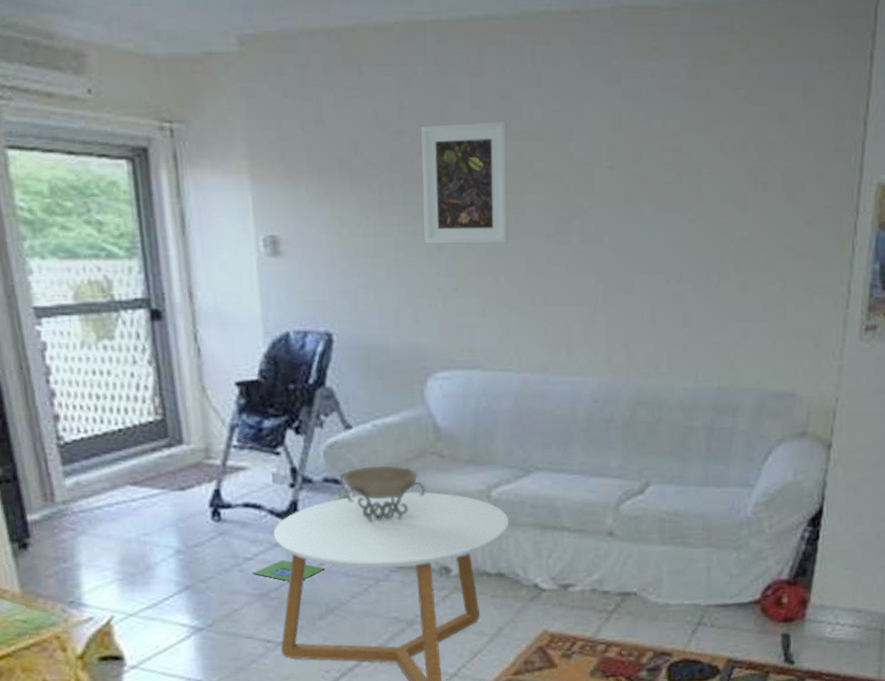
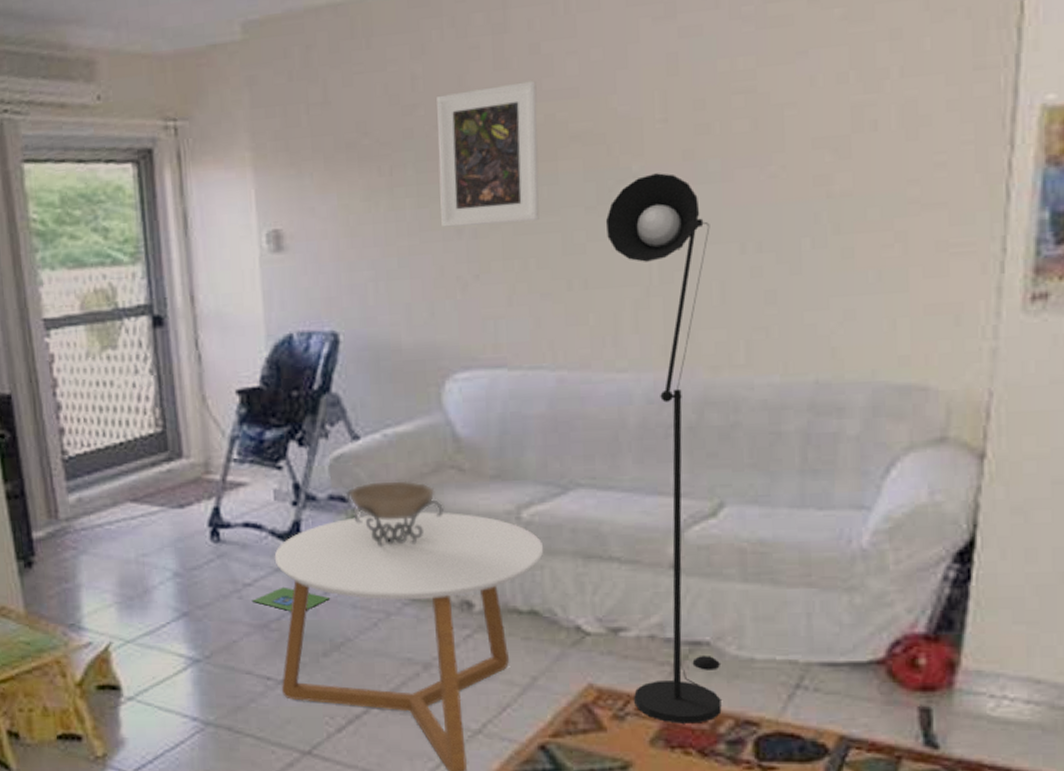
floor lamp: none [562,211,644,658] -> present [605,173,722,724]

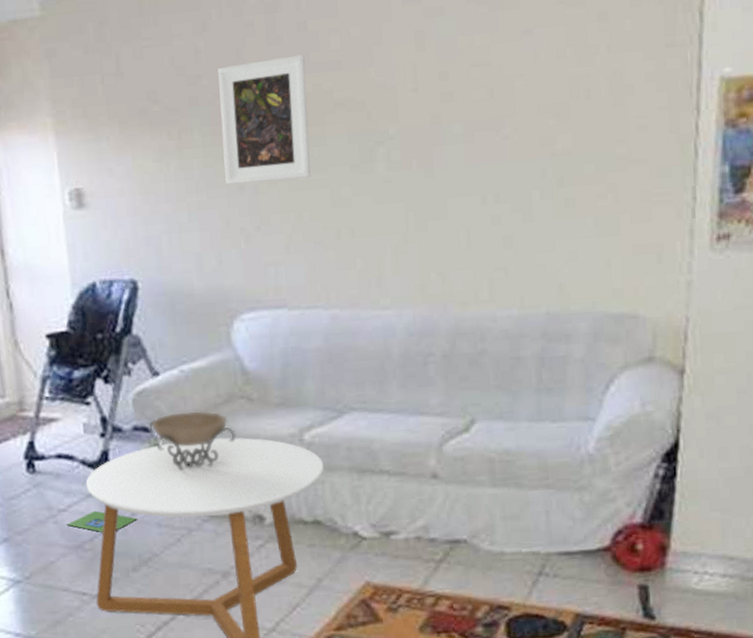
floor lamp: present [605,173,722,724] -> none [367,135,478,612]

